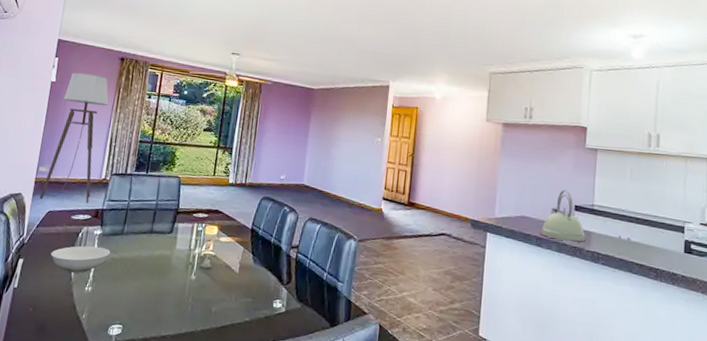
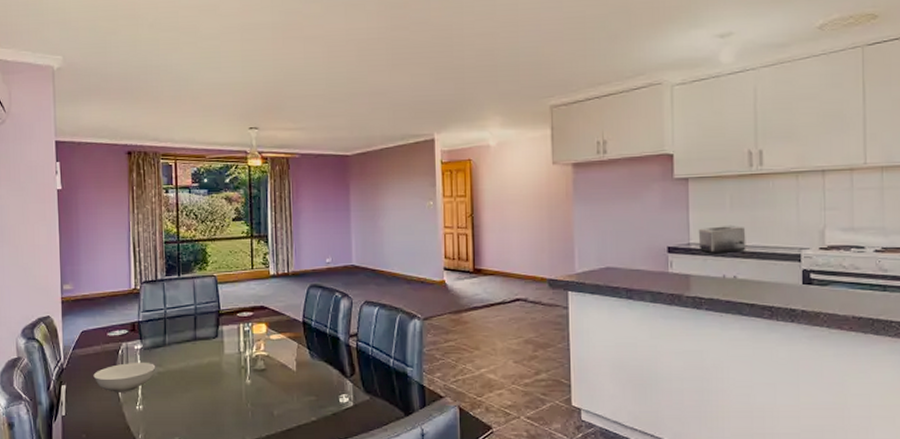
floor lamp: present [39,72,109,204] -> none [69,175,123,320]
kettle: present [539,190,586,243] -> none [629,230,685,290]
toaster: none [601,193,641,218] -> present [698,225,746,254]

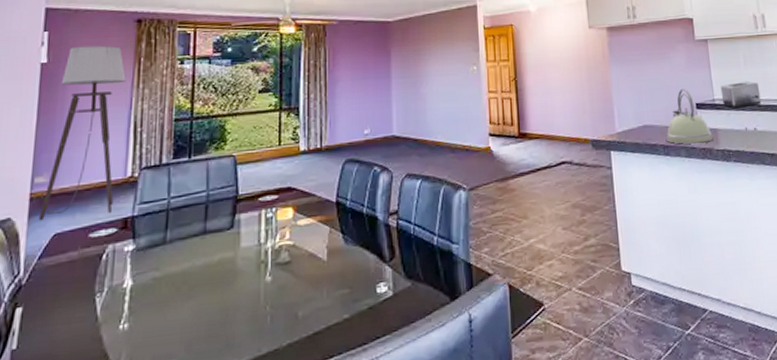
floor lamp: none [69,175,123,320] -> present [38,45,126,221]
bowl: present [93,363,156,392] -> none [63,267,151,310]
kettle: none [629,230,685,290] -> present [665,88,714,145]

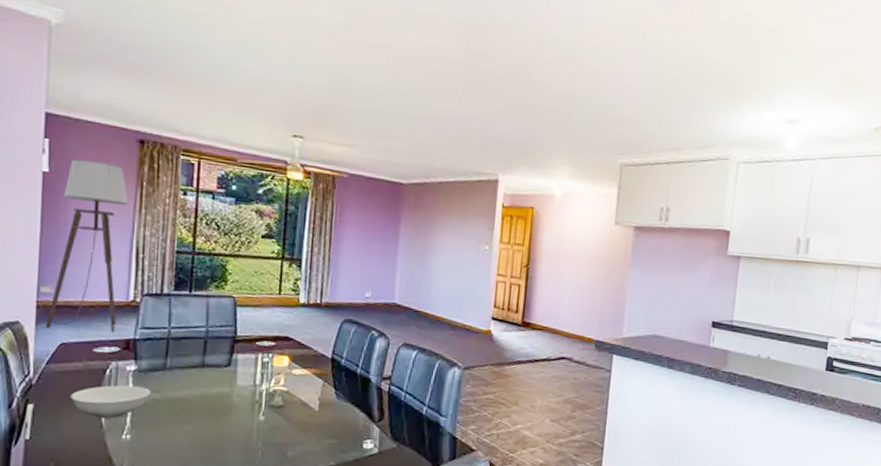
bowl: none [63,267,151,310] -> present [70,385,152,419]
kettle: present [665,88,714,145] -> none [672,304,723,363]
toaster: present [720,81,761,109] -> none [741,306,785,334]

